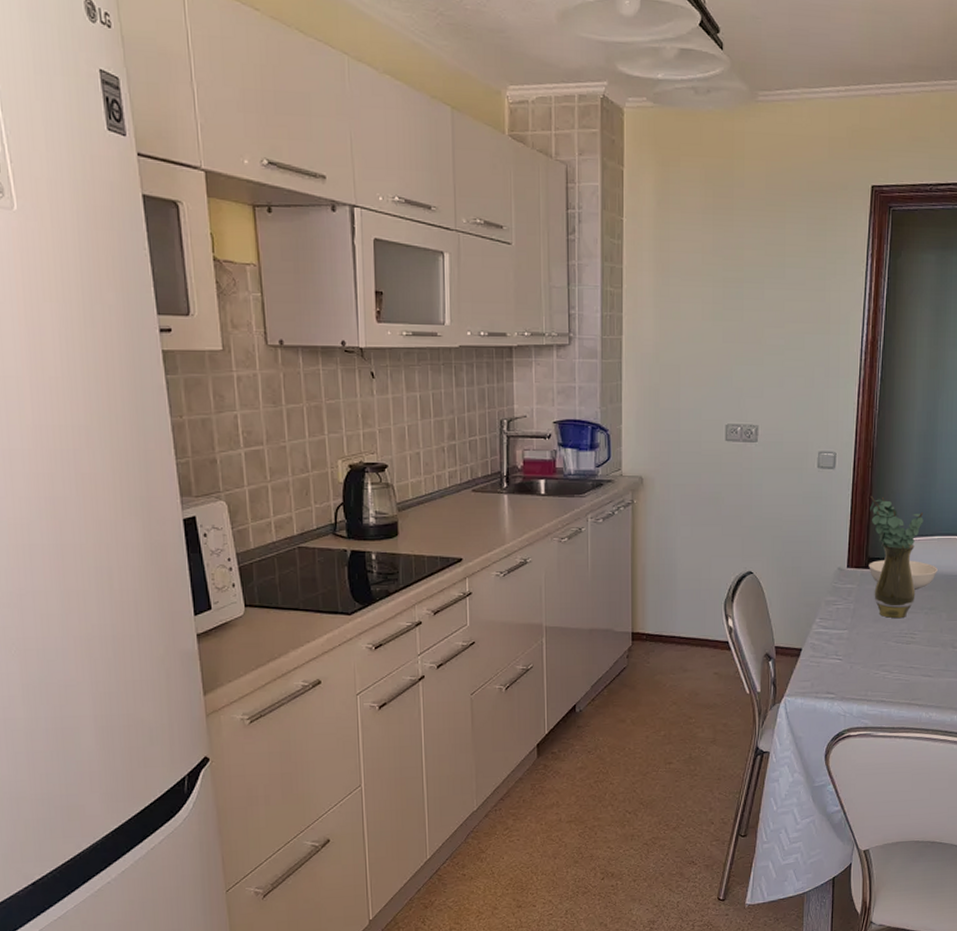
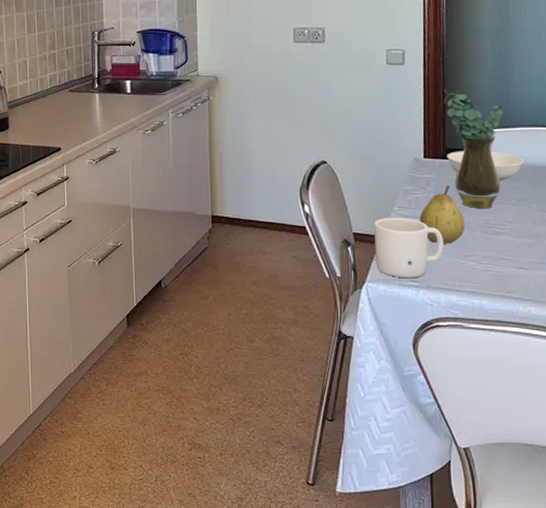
mug: none [795,629,860,691] -> present [374,218,444,279]
fruit: none [838,596,880,655] -> present [419,186,465,244]

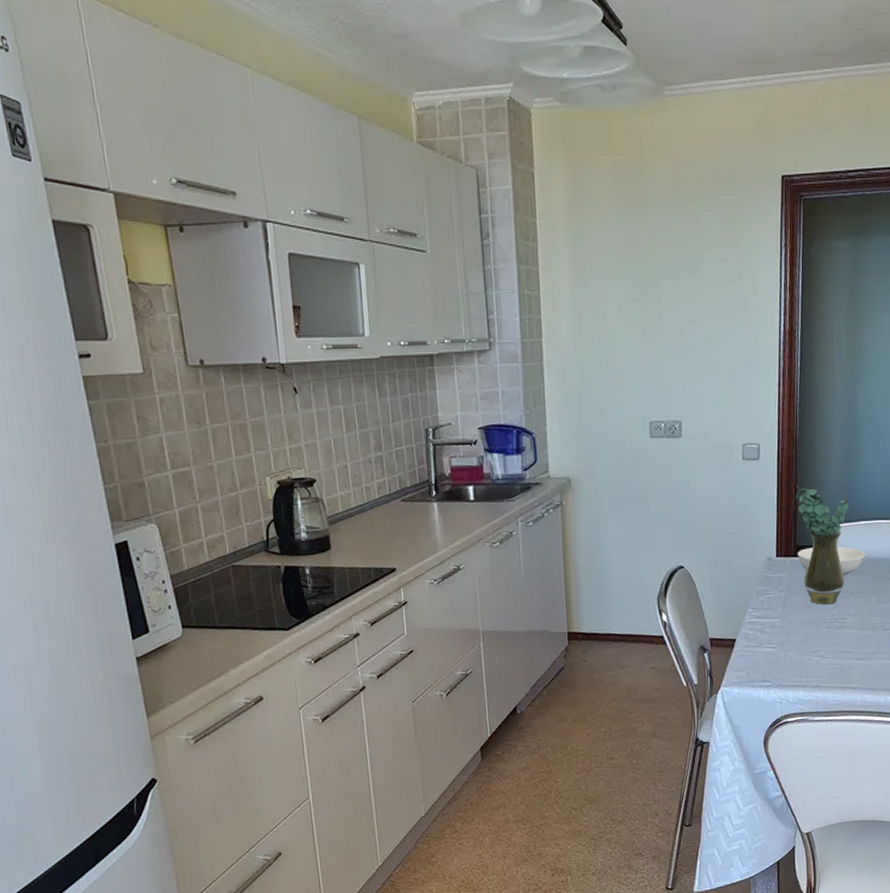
mug: present [374,218,444,279] -> none [729,619,793,680]
fruit: present [419,186,465,244] -> none [771,583,812,642]

